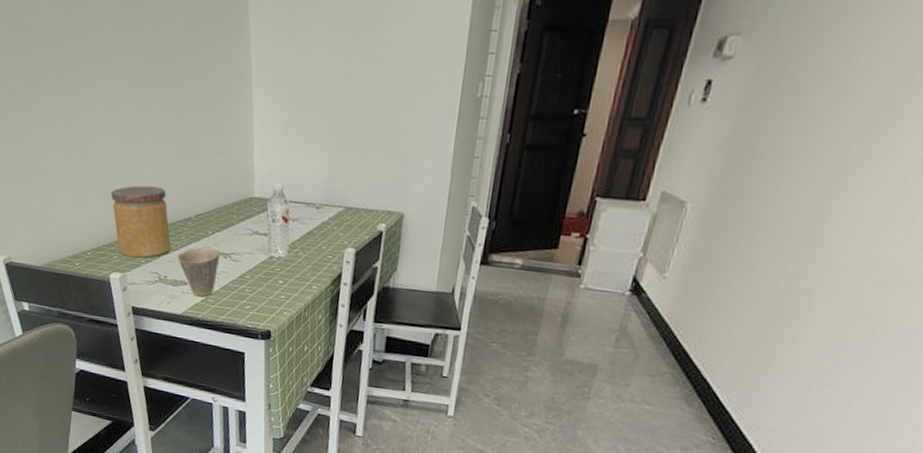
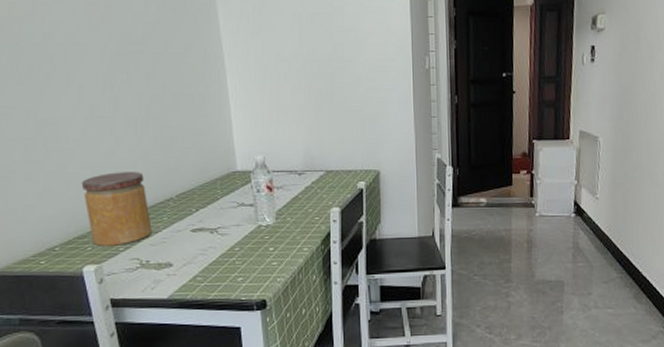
cup: present [177,247,221,297] -> none [160,226,207,277]

